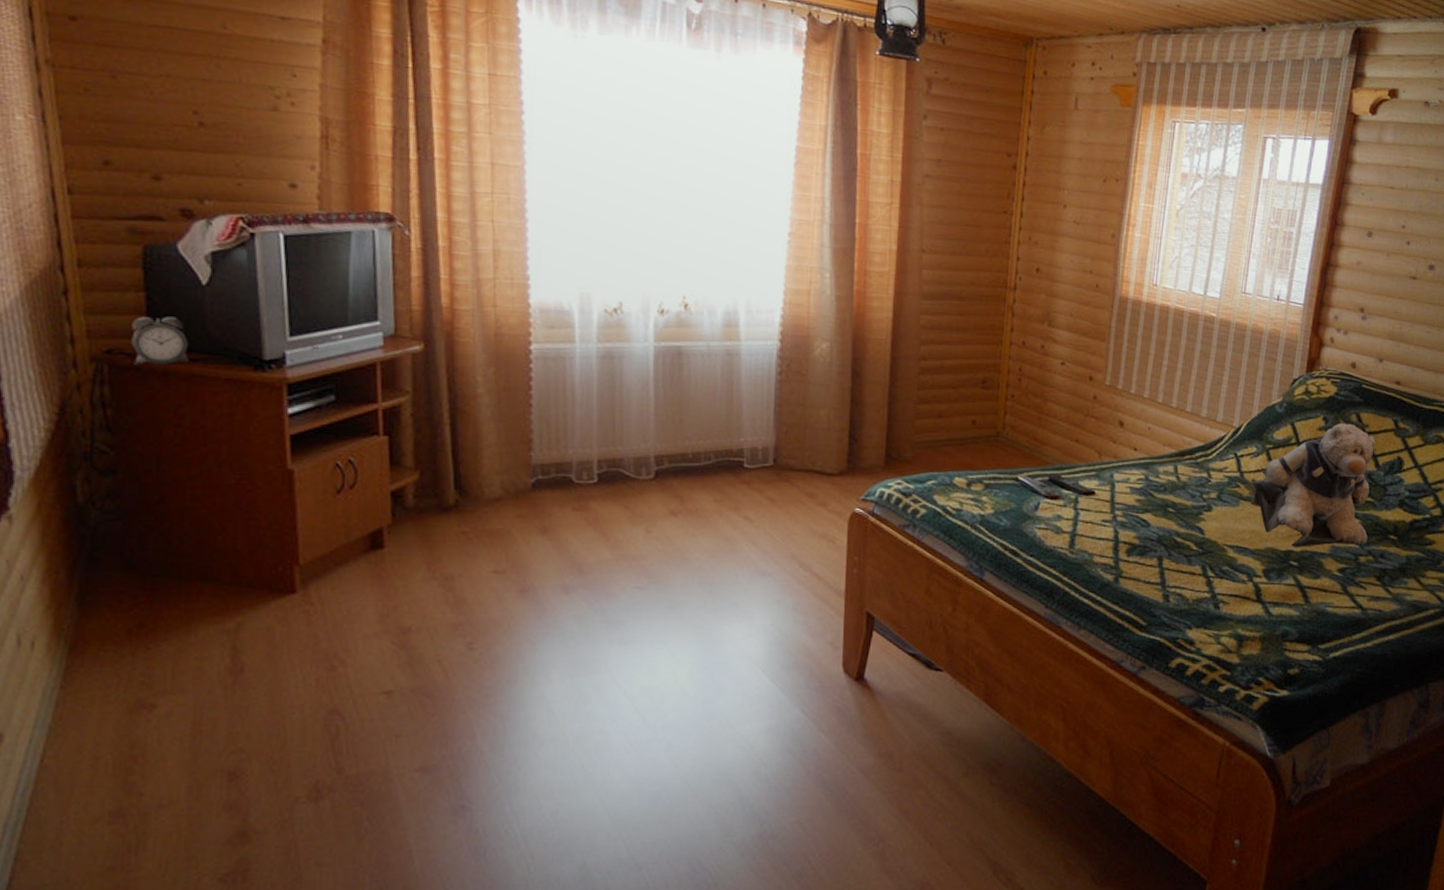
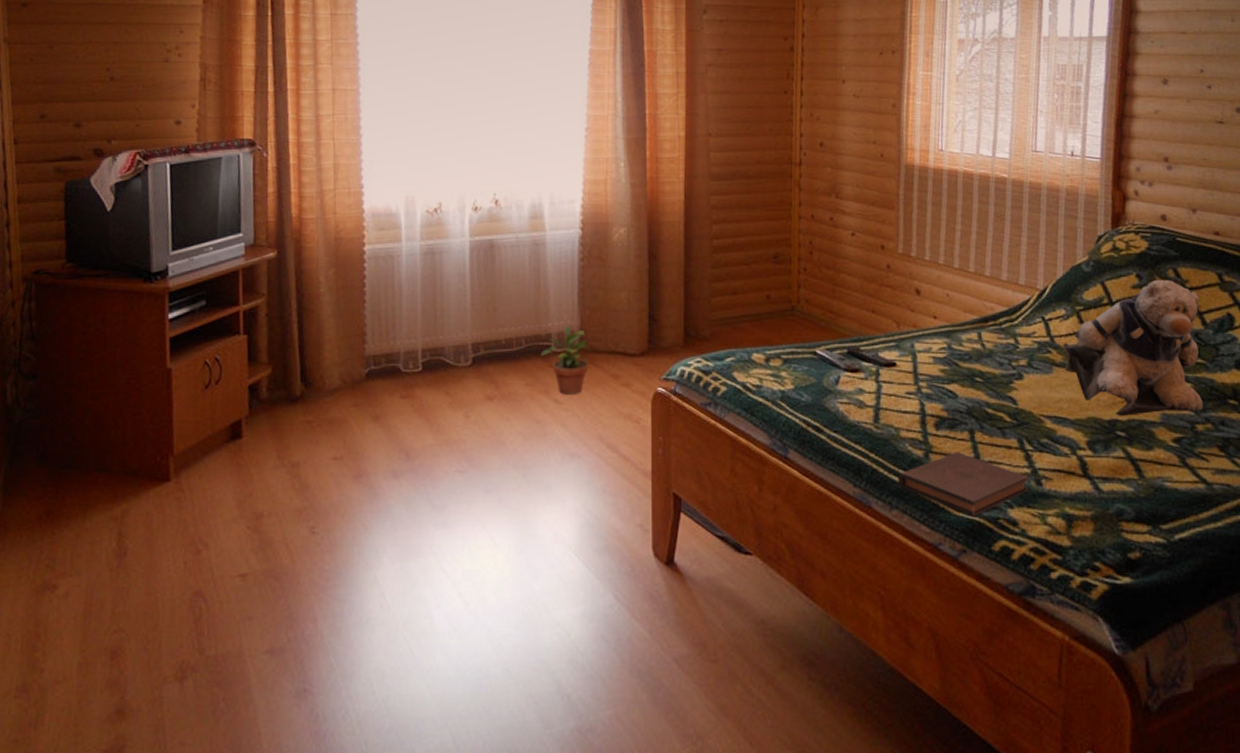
alarm clock: present [131,316,191,366] -> none [53,240,96,284]
potted plant: none [732,441,785,512] -> present [541,325,590,395]
book: none [1087,577,1209,637] -> present [897,452,1029,517]

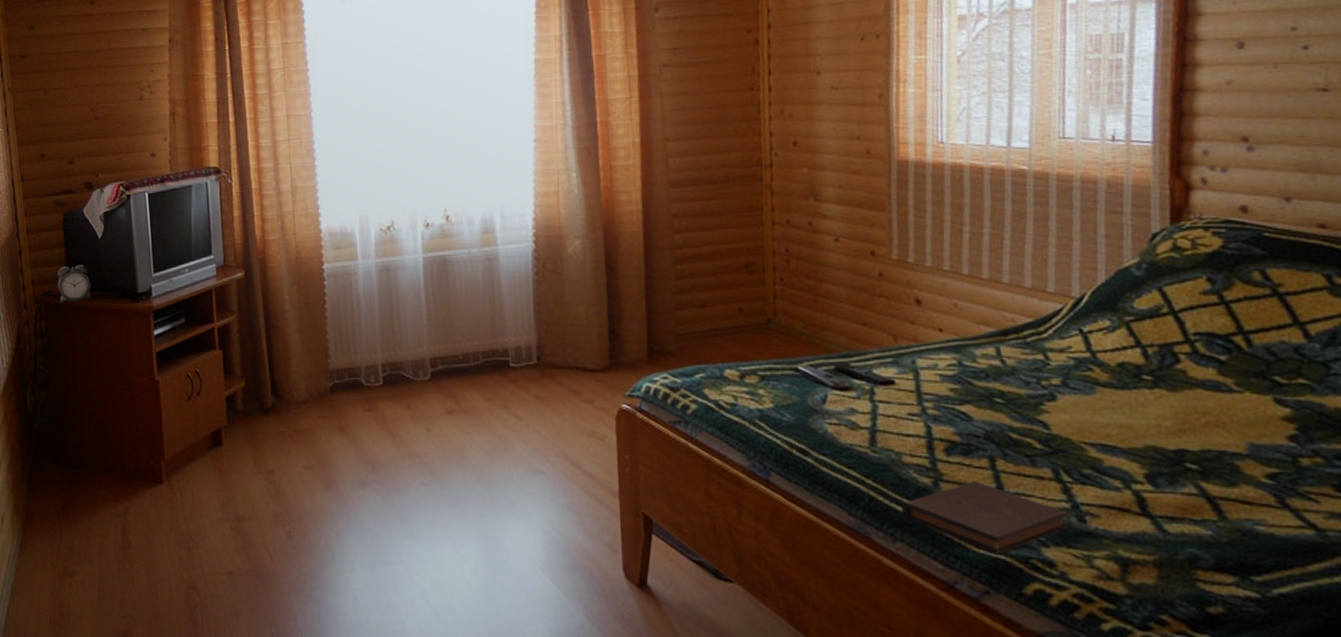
alarm clock: none [53,240,96,284] -> present [57,265,92,304]
potted plant: present [541,325,590,395] -> none [499,340,549,410]
teddy bear: present [1063,279,1203,416] -> none [1109,283,1309,445]

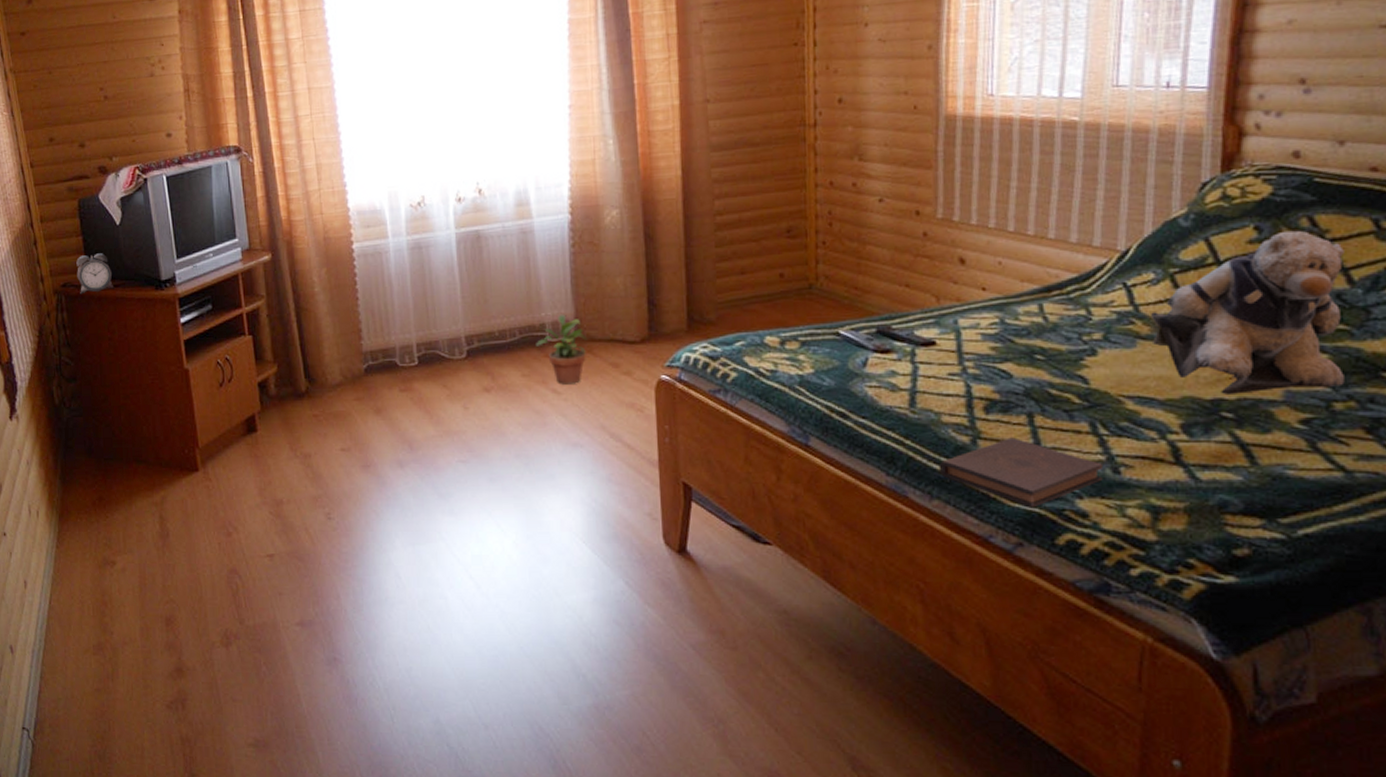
potted plant: none [499,340,549,410] -> present [536,314,587,384]
teddy bear: none [1109,283,1309,445] -> present [1151,230,1345,394]

